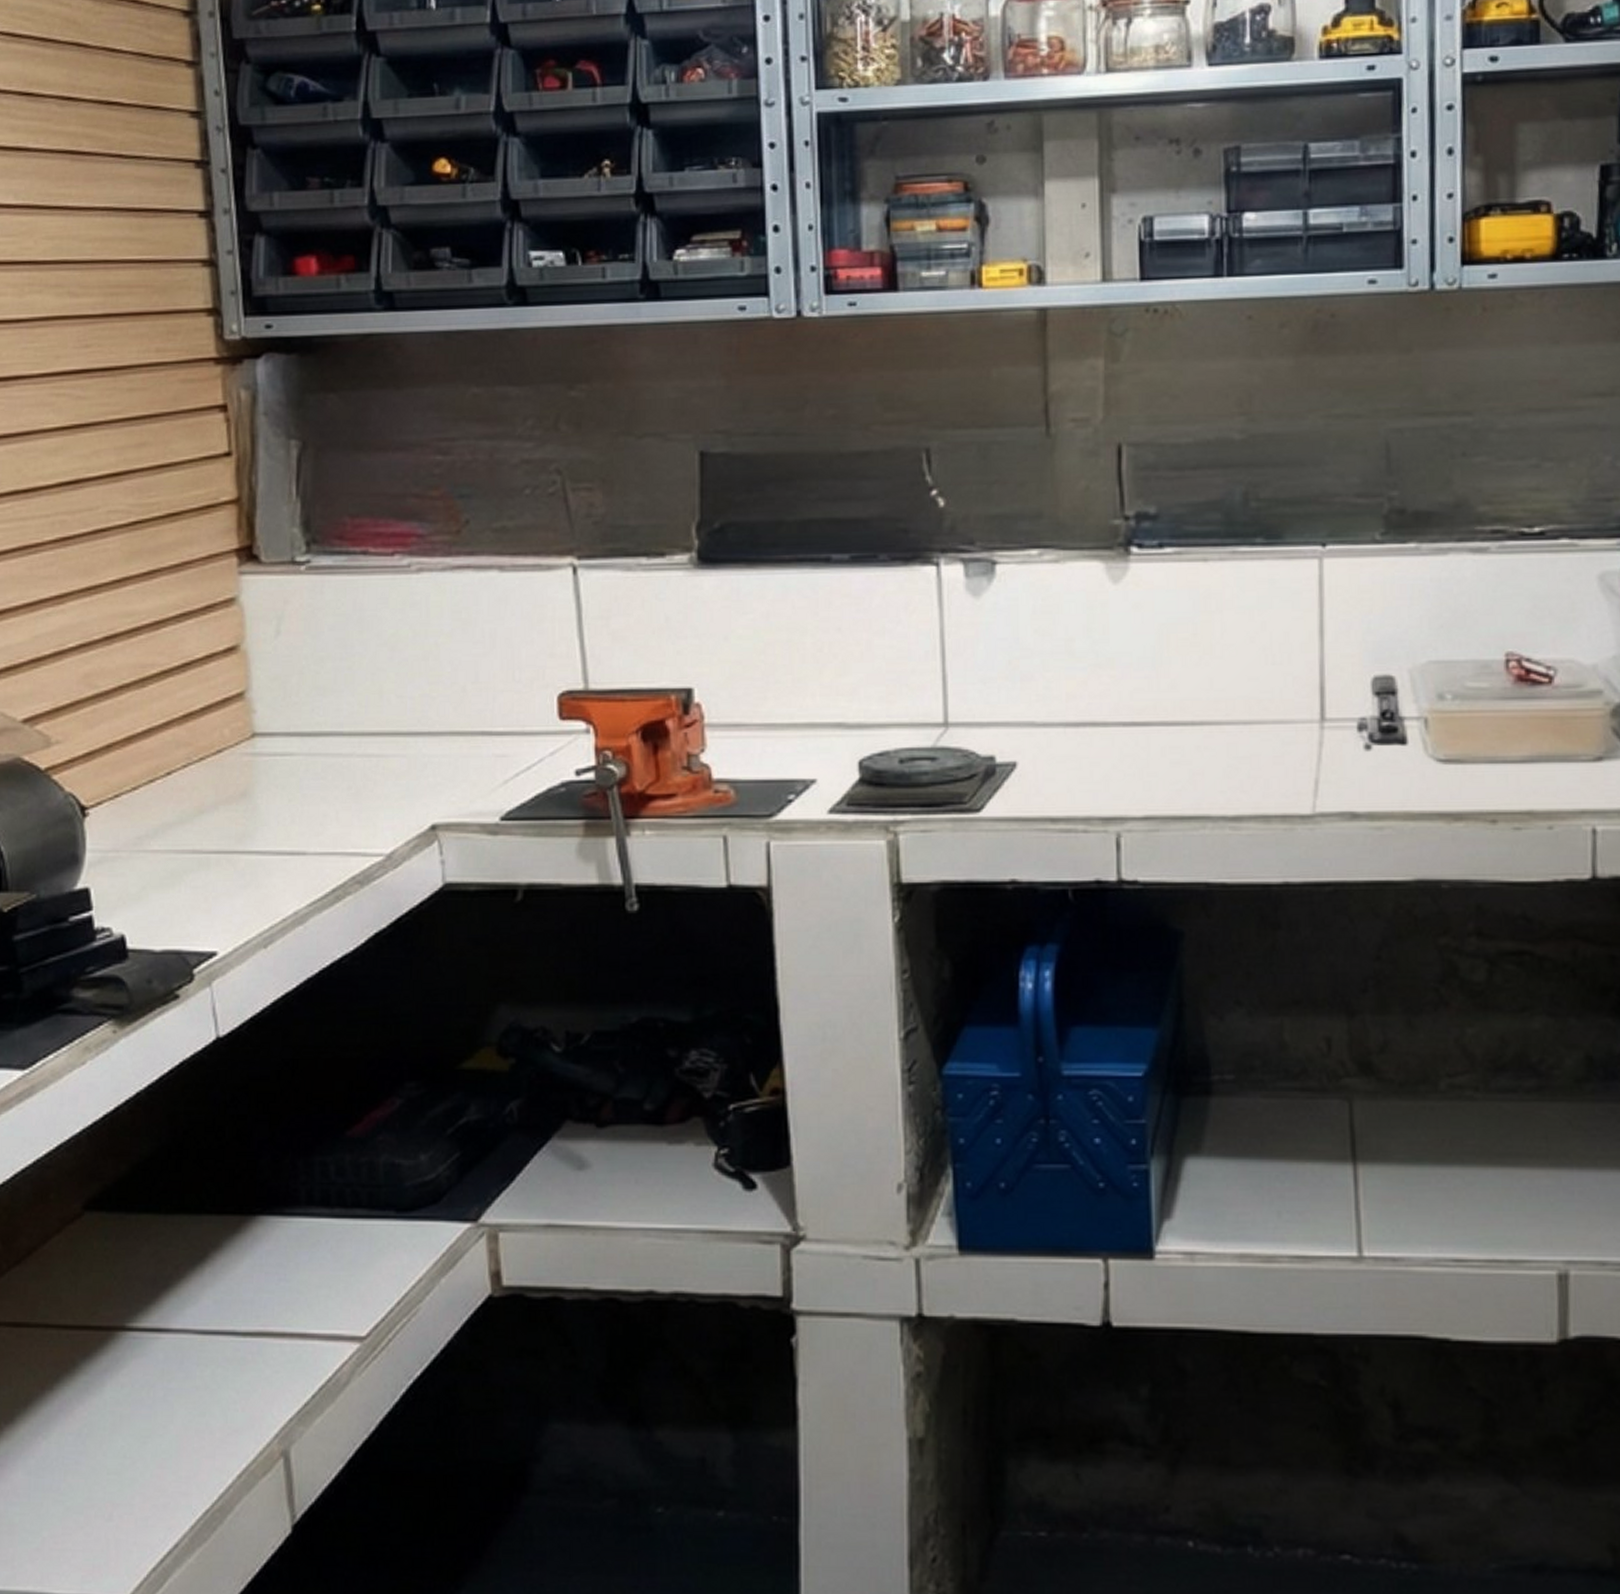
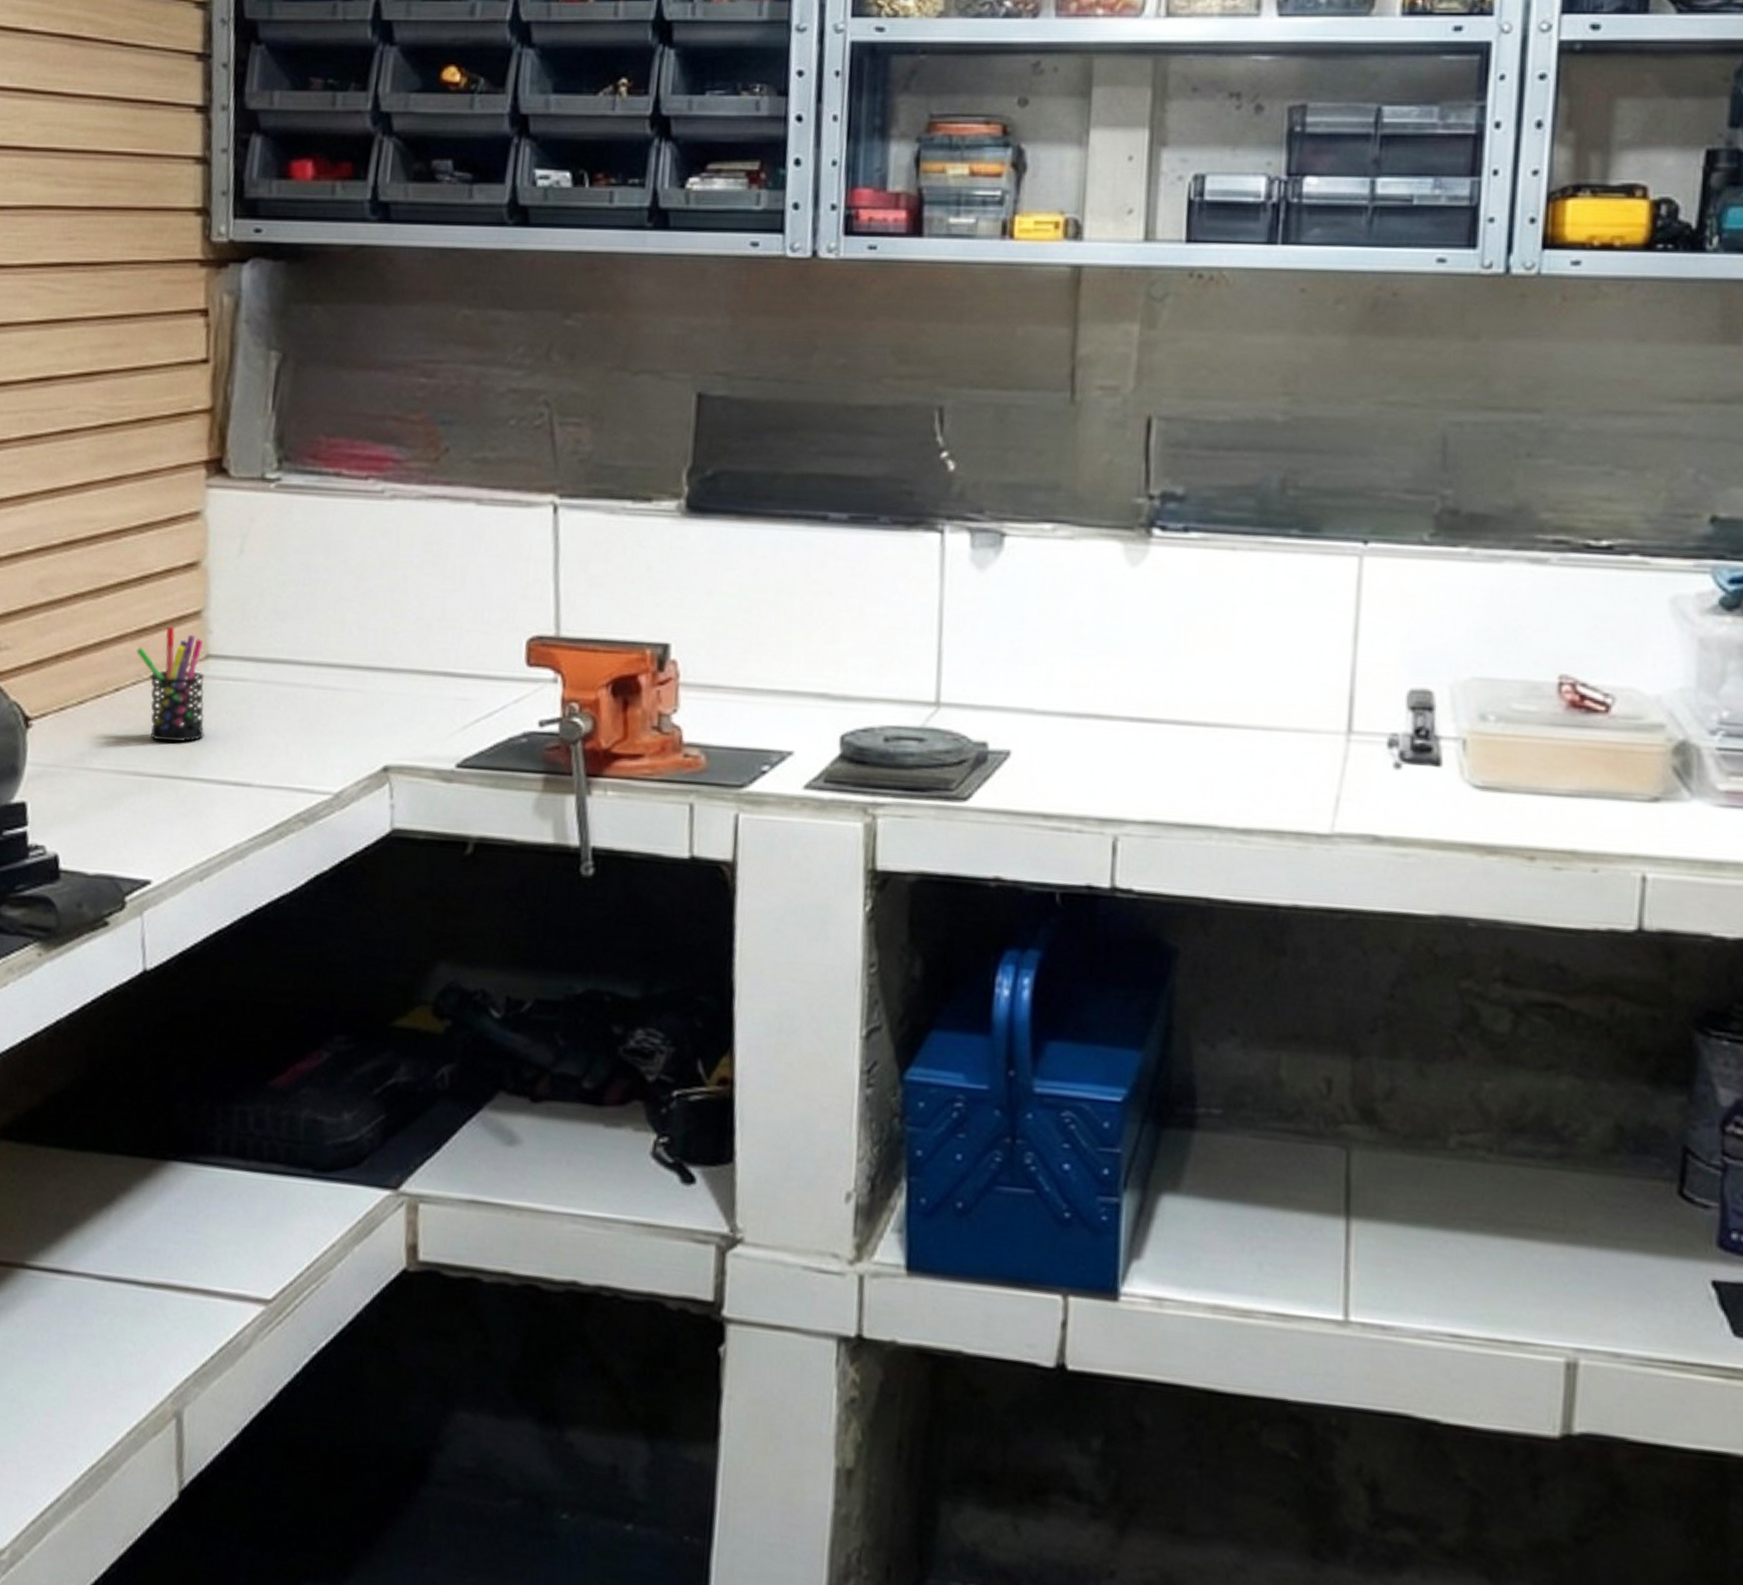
pen holder: none [184,708,257,819] -> present [136,626,205,743]

